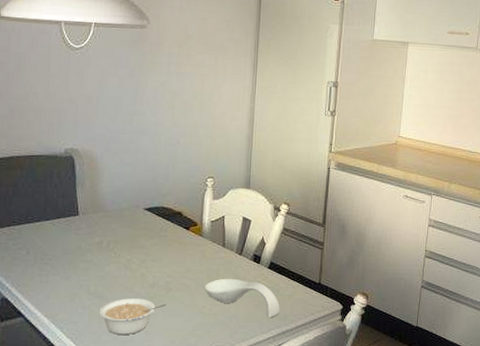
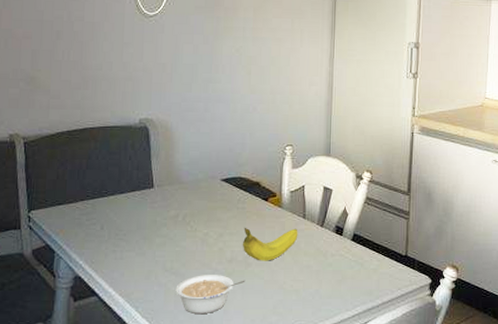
fruit: none [163,255,218,287] -> present [242,228,298,261]
spoon rest: present [204,278,280,318] -> none [284,251,365,294]

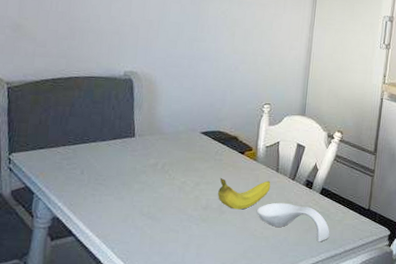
legume: present [176,275,246,313] -> none [151,220,219,256]
spoon rest: none [284,251,365,294] -> present [256,202,330,242]

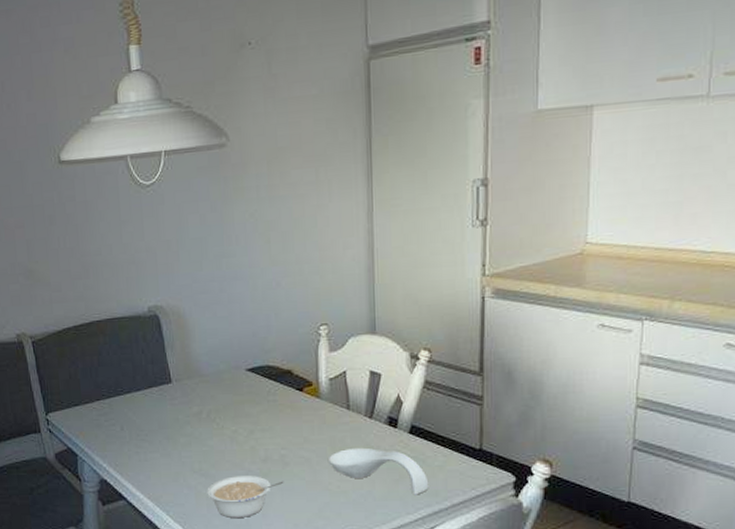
legume: none [151,220,219,256] -> present [207,476,284,518]
fruit: present [217,178,271,210] -> none [276,421,342,460]

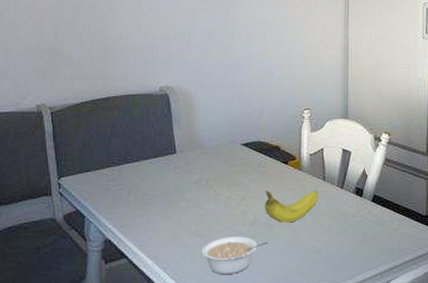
fruit: none [276,421,342,460] -> present [264,190,319,223]
spoon rest: present [327,447,429,495] -> none [306,213,387,254]

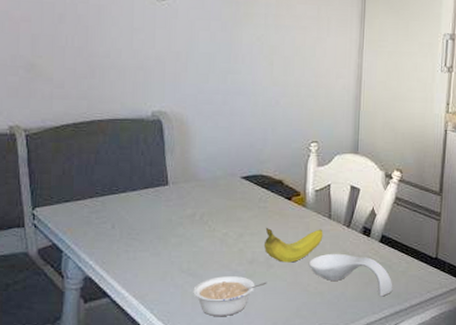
spoon rest: none [306,213,387,254] -> present [308,253,393,297]

